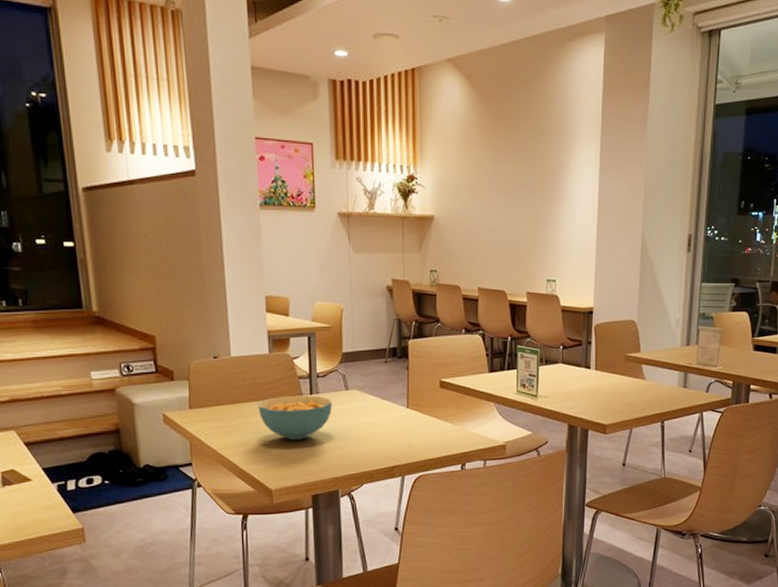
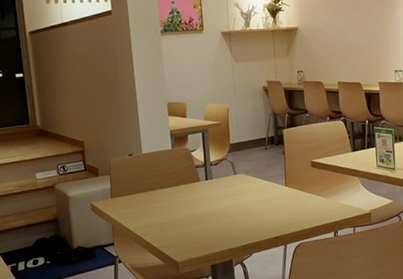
cereal bowl: present [257,395,333,440] -> none [164,181,225,219]

